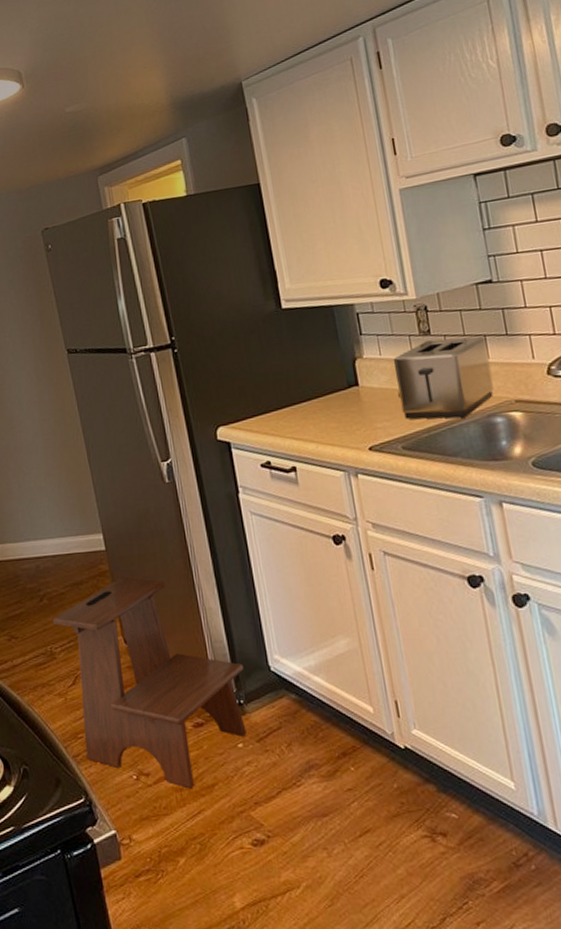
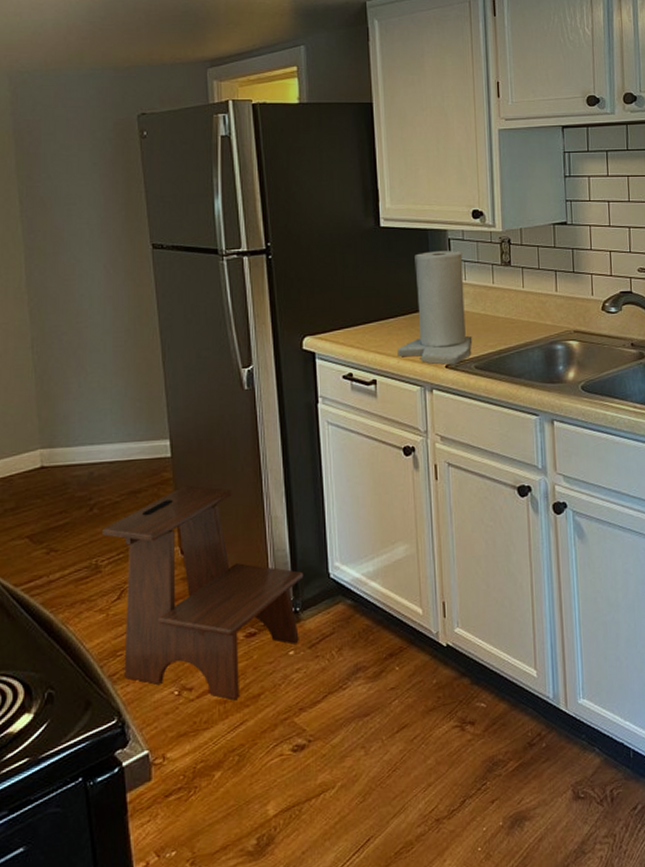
paper towel: none [314,325,397,447] -> present [397,251,473,366]
toaster: present [393,336,494,420] -> none [476,270,558,343]

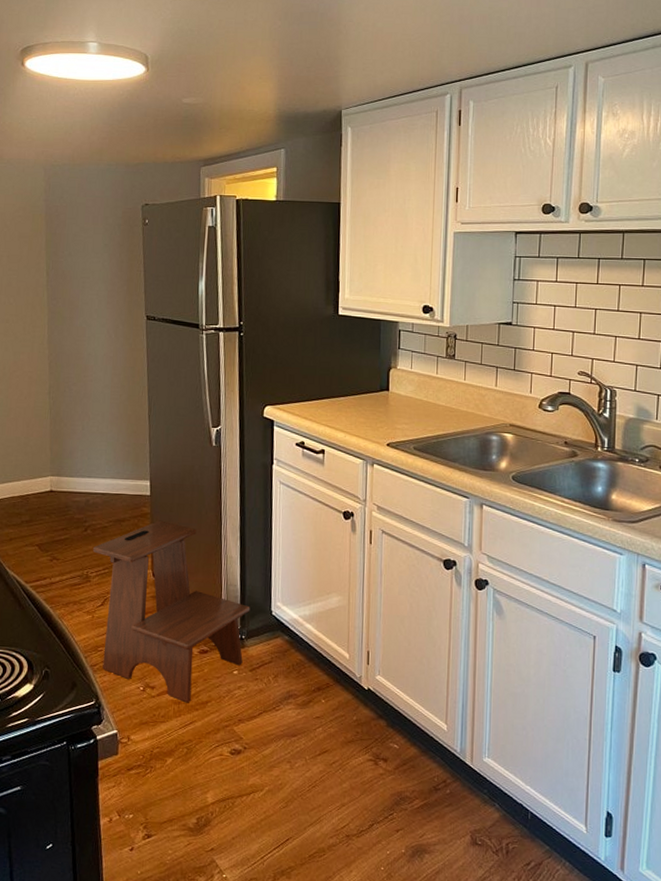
paper towel: present [397,251,473,366] -> none [345,340,414,445]

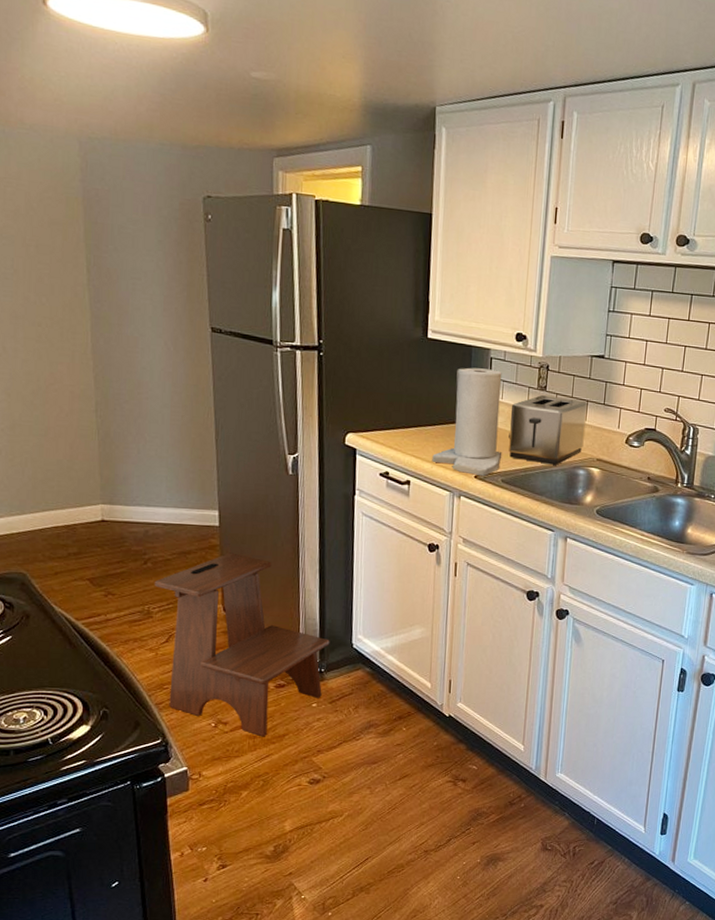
paper towel: none [345,340,414,445] -> present [432,367,503,477]
toaster: none [419,364,497,431] -> present [508,395,587,465]

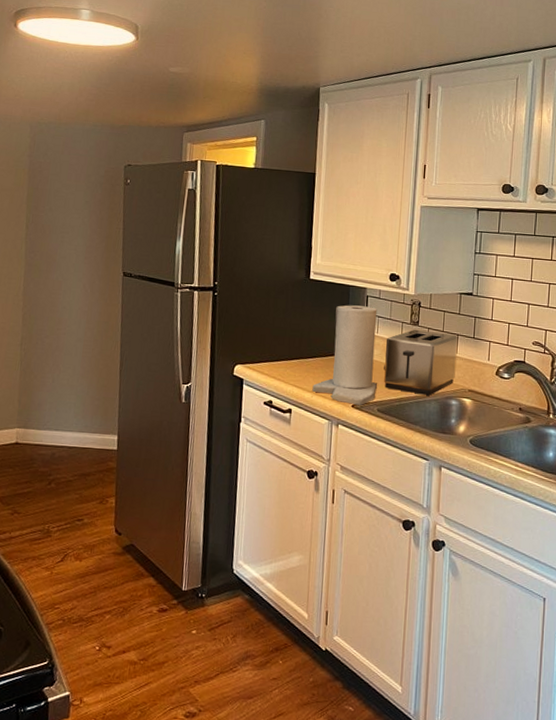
step stool: present [155,552,330,737] -> none [56,475,212,664]

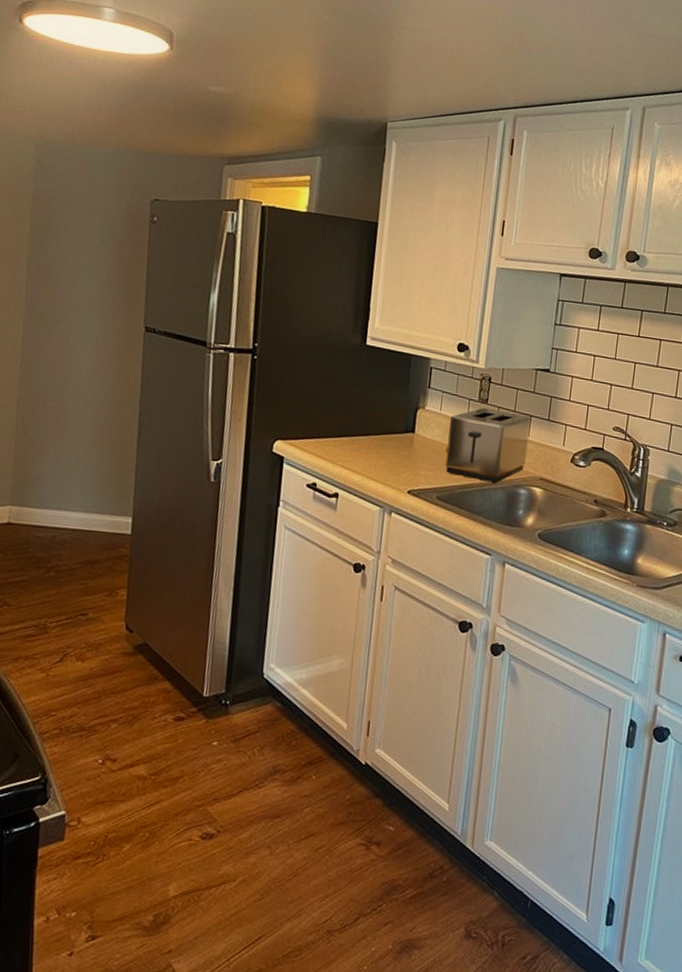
paper towel: present [312,305,378,406] -> none [363,376,442,493]

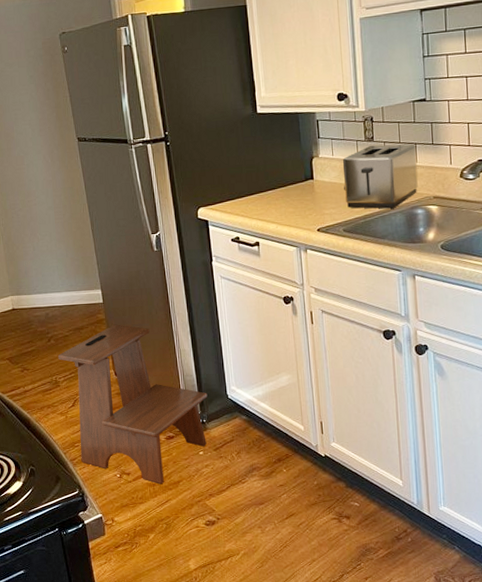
step stool: none [54,564,239,779] -> present [58,324,208,484]

